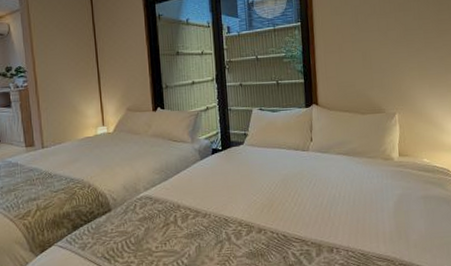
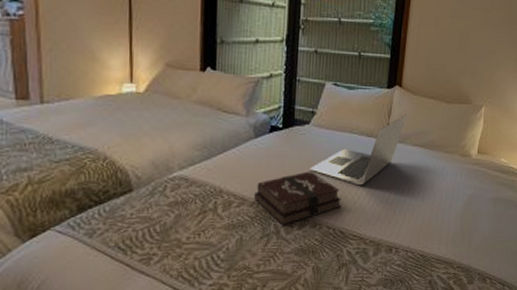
hardback book: none [205,184,280,233] -> present [253,171,341,227]
laptop: none [249,128,328,194] -> present [310,115,408,186]

